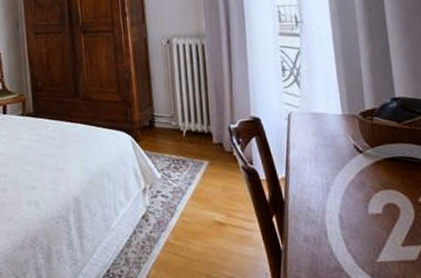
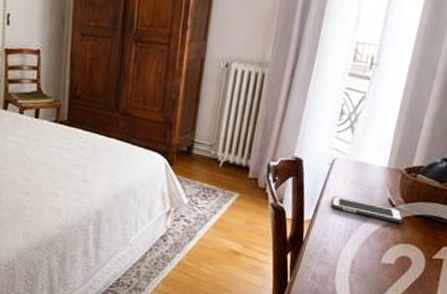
cell phone: none [299,150,375,169] -> present [331,196,403,223]

